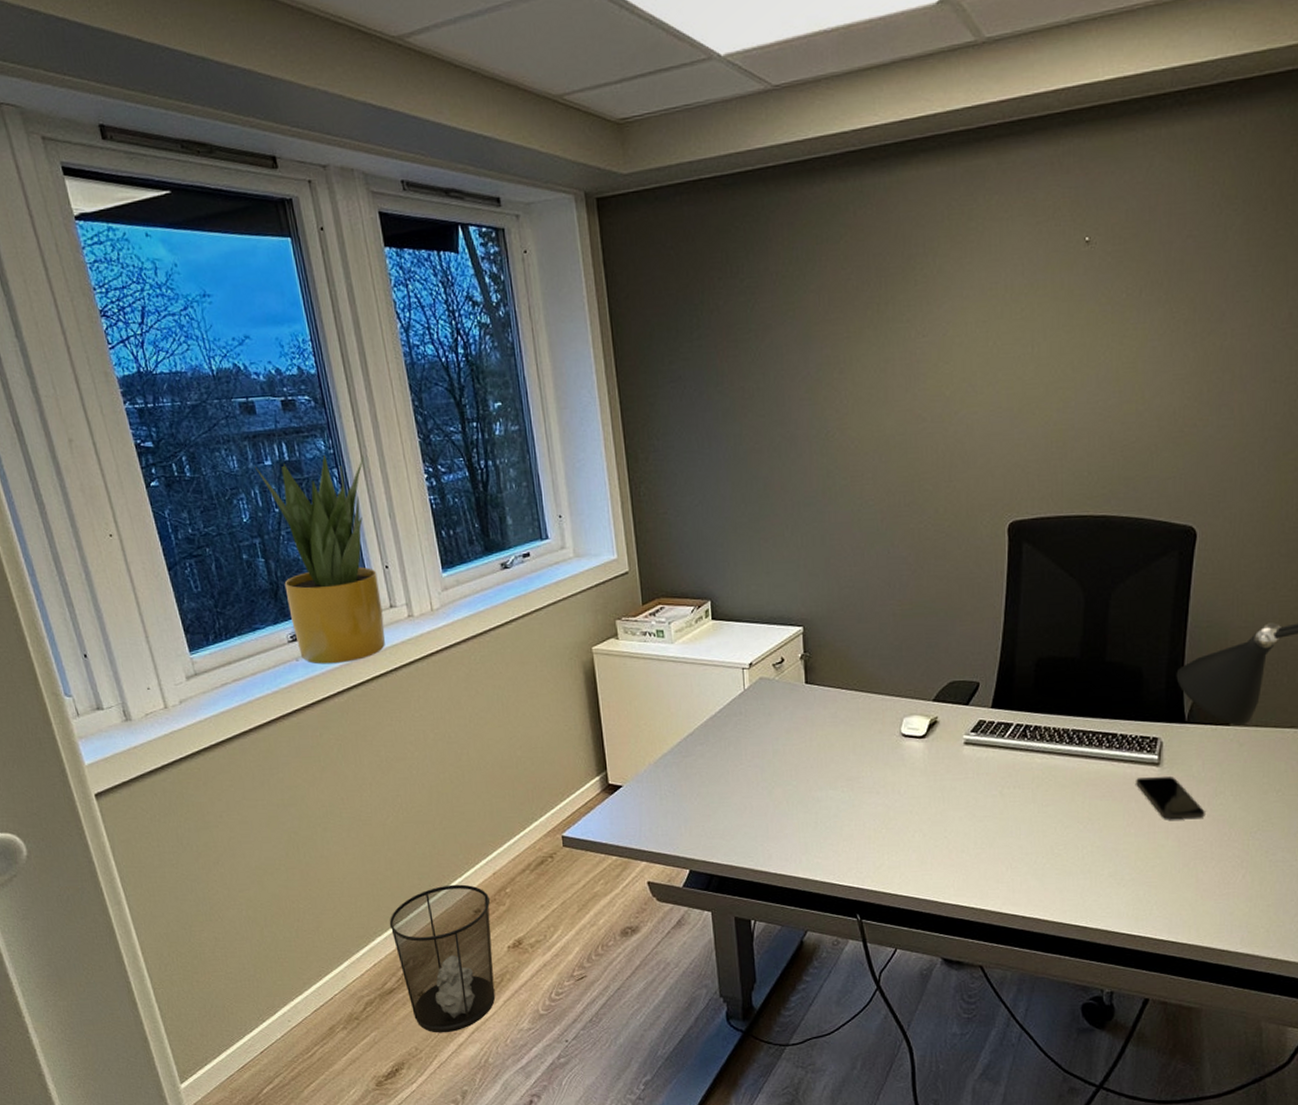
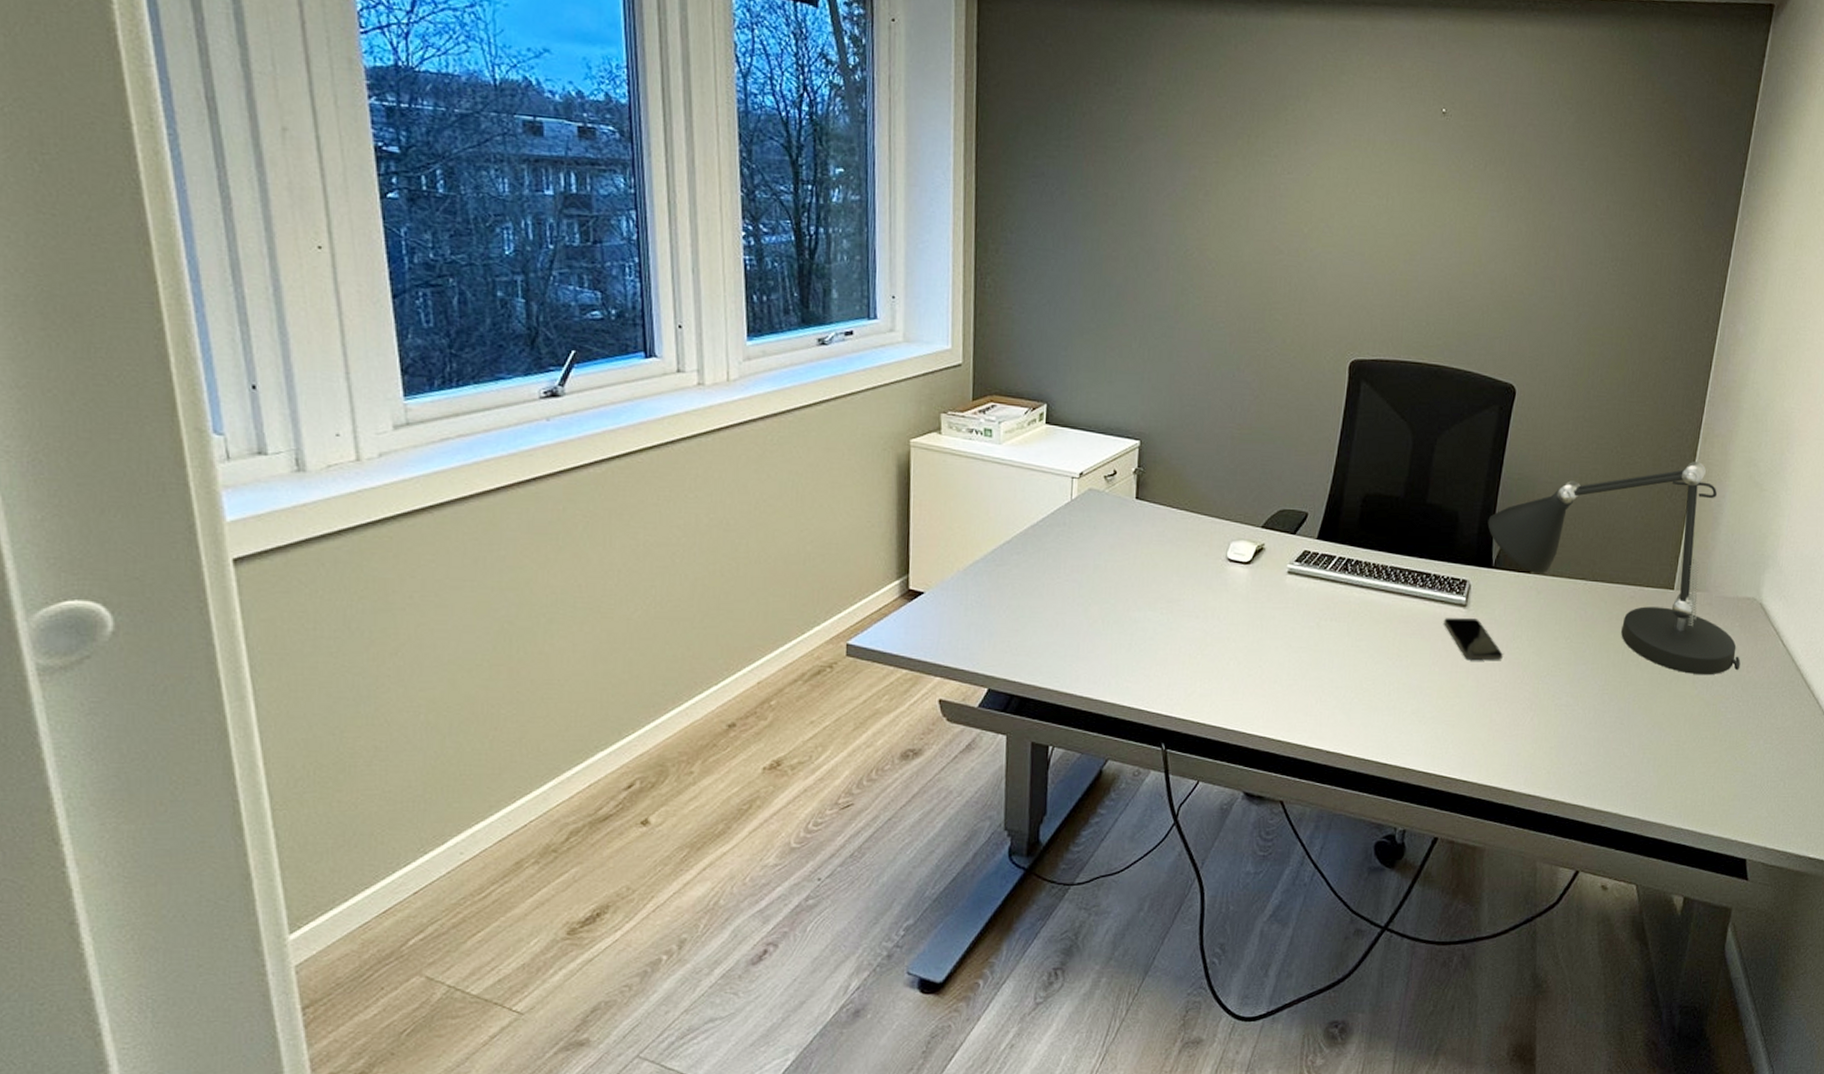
planter: present [254,455,386,665] -> none [530,194,671,429]
waste bin: present [389,884,495,1033] -> none [617,693,749,870]

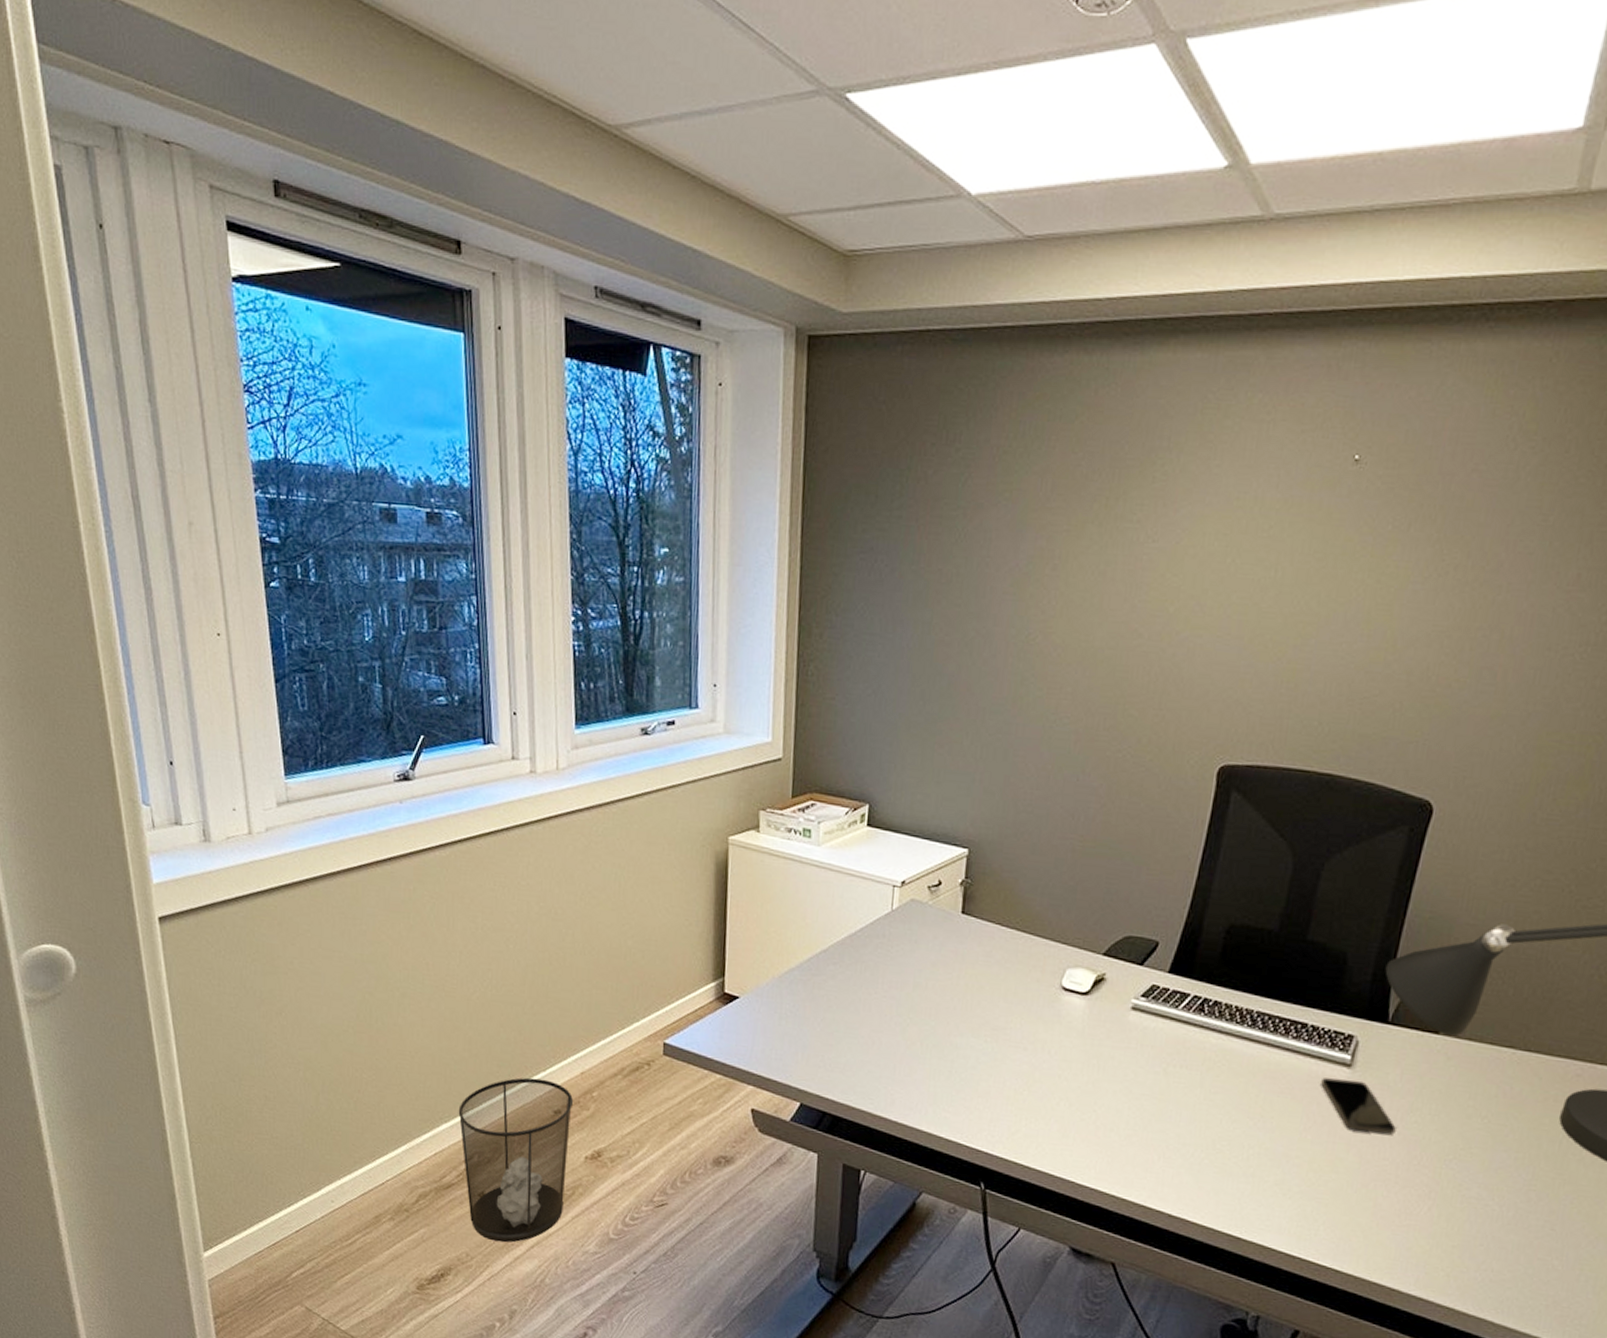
waste bin: none [617,693,749,870] -> present [458,1077,573,1243]

